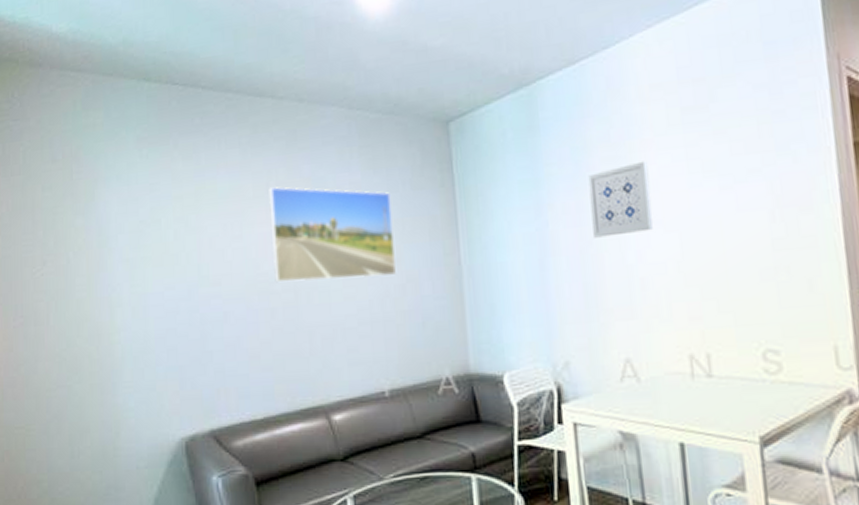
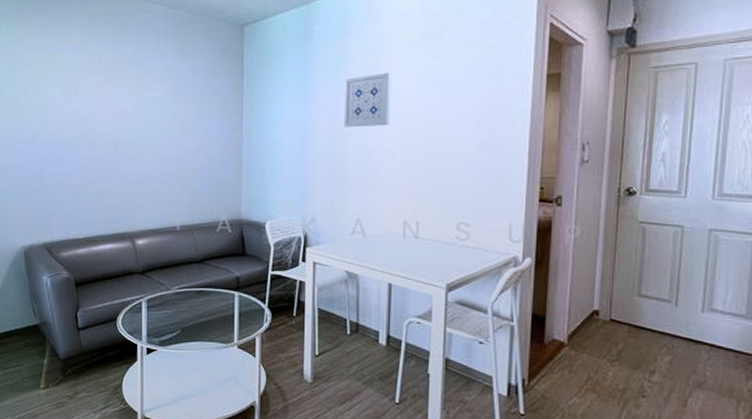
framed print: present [268,187,396,283] -> none [99,63,195,141]

